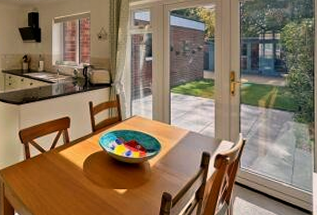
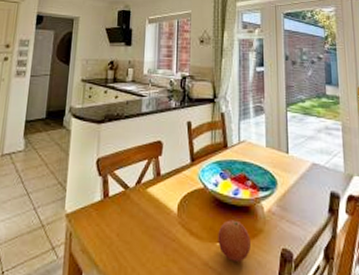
fruit: none [114,173,139,201] -> present [218,220,251,261]

